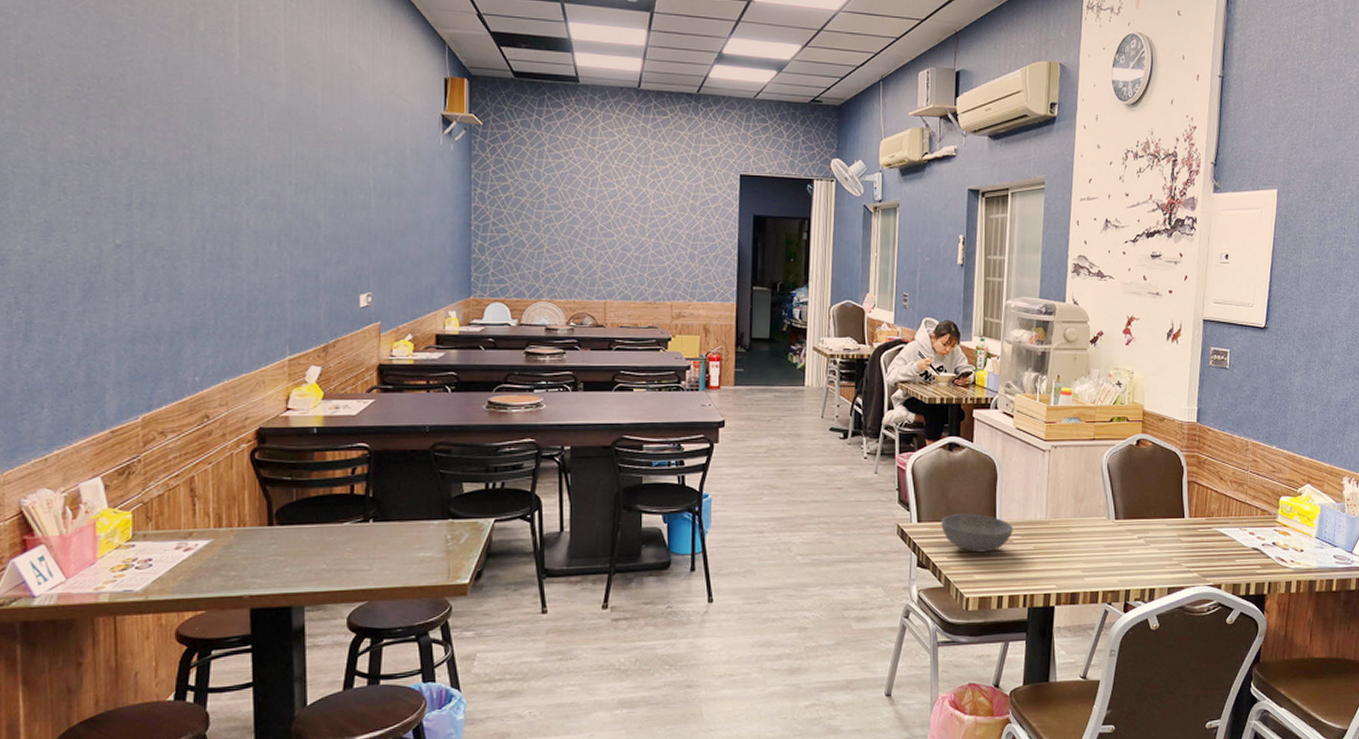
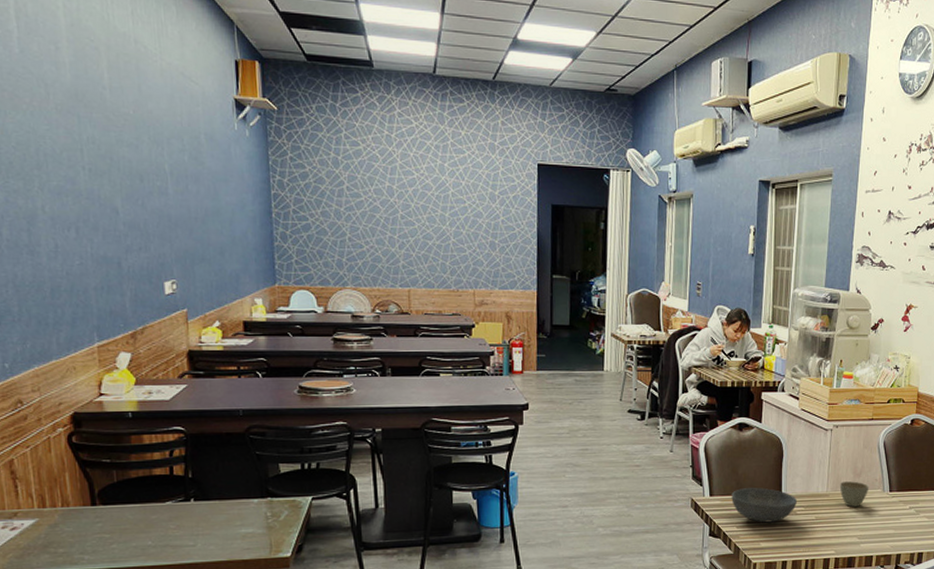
cup: none [1059,507,1093,536] -> present [839,481,869,507]

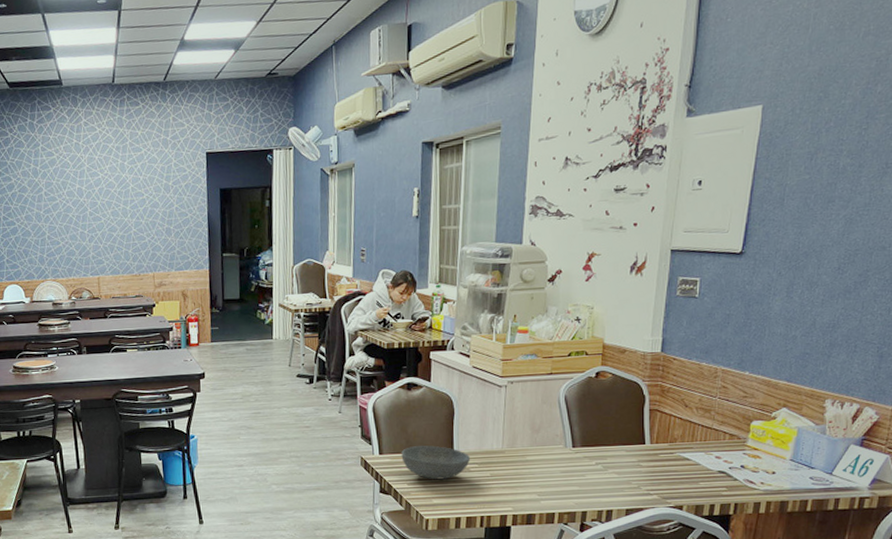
cup: present [839,481,869,507] -> none [516,437,550,463]

